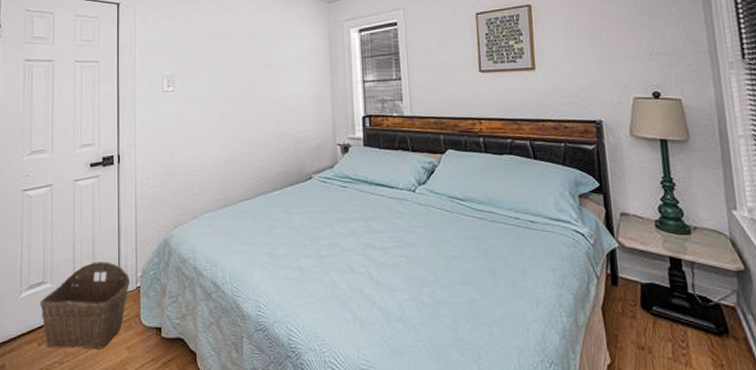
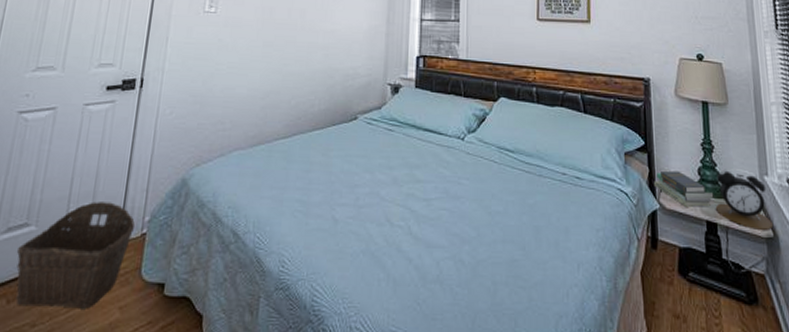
books: none [610,210,677,244] -> present [653,170,714,207]
alarm clock: none [679,204,744,264] -> present [716,167,774,230]

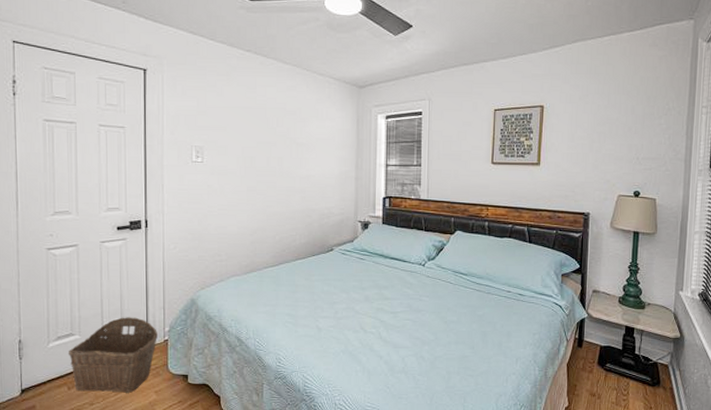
books: present [653,170,714,207] -> none [584,288,635,316]
alarm clock: present [716,167,774,230] -> none [635,285,682,332]

